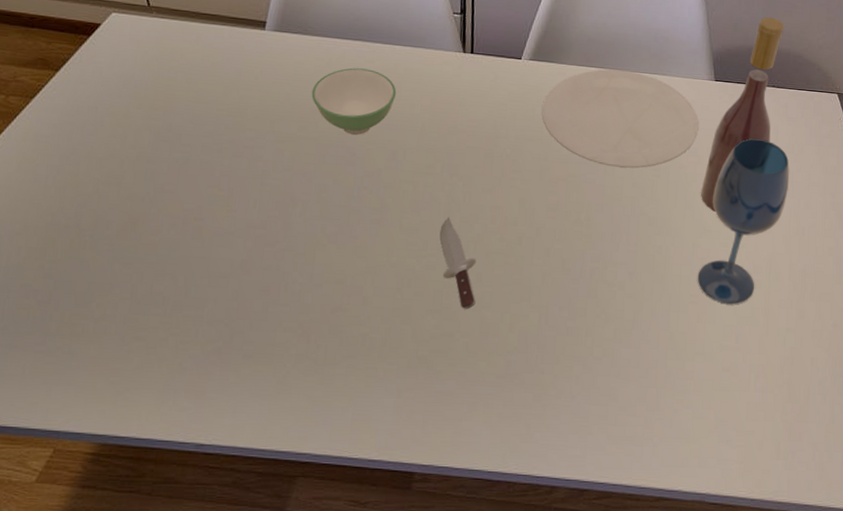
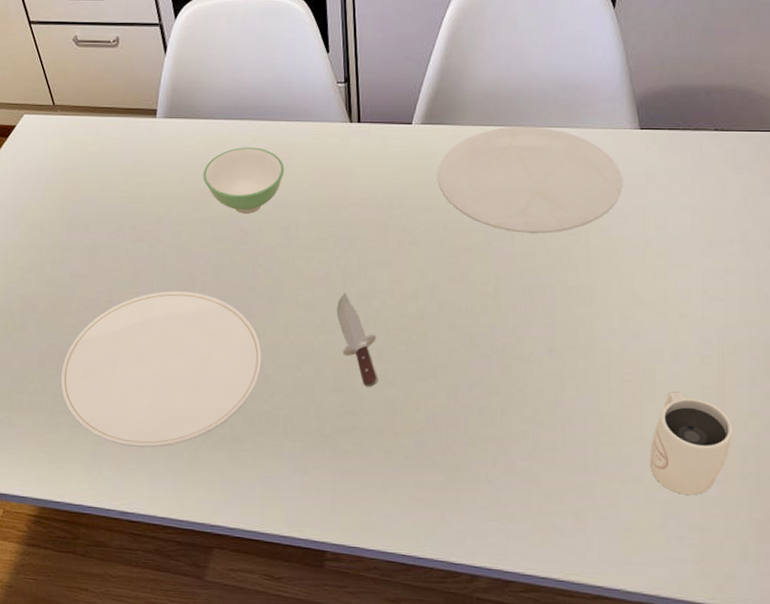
plate: none [134,210,362,374] -> present [60,291,262,448]
wineglass: present [697,138,790,304] -> none [630,191,744,383]
wine bottle: present [700,17,784,212] -> none [628,50,727,278]
mug: none [708,311,774,403] -> present [651,390,733,496]

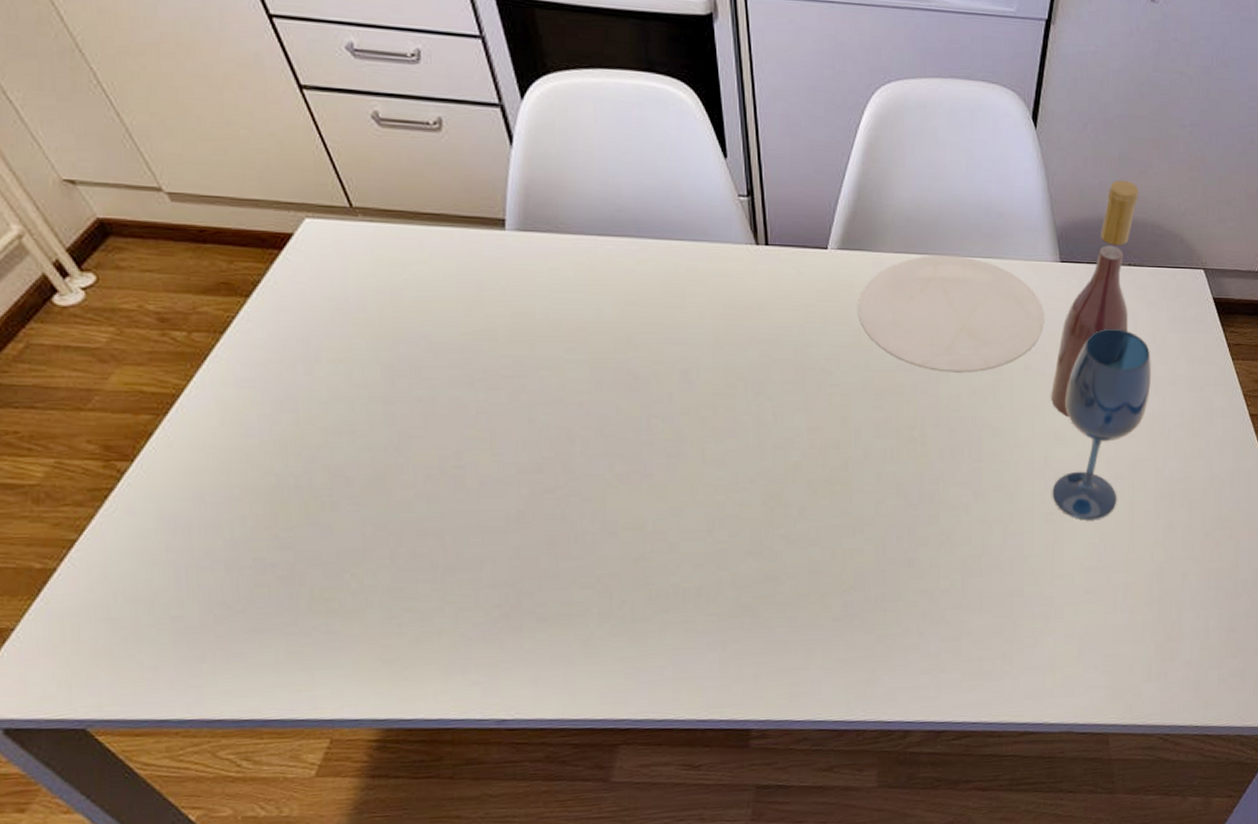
plate: present [60,291,262,448] -> none [397,450,665,642]
bowl: present [203,147,285,214] -> none [574,271,680,354]
knife: present [337,293,378,388] -> none [751,444,801,549]
wine bottle: none [628,50,727,278] -> present [1050,180,1139,417]
wineglass: none [630,191,744,383] -> present [1052,328,1152,519]
mug: present [651,390,733,496] -> none [1070,527,1141,626]

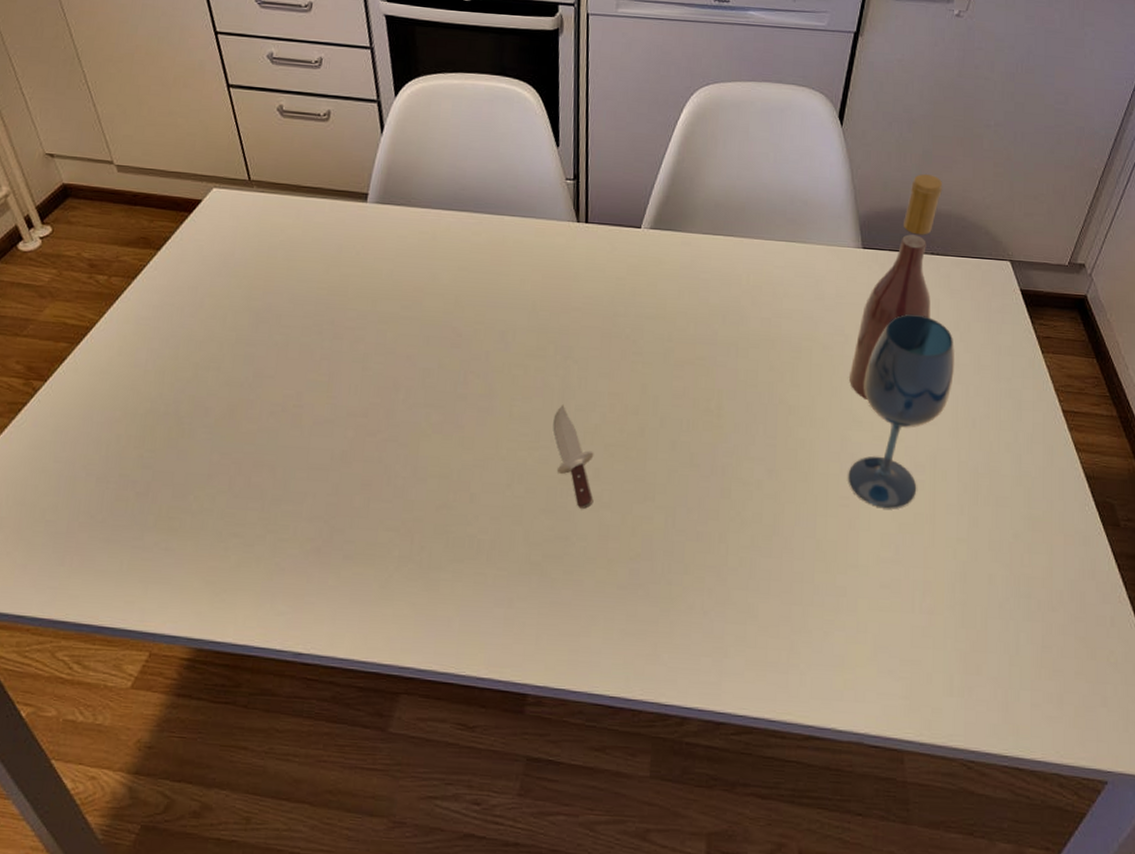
knife: none [751,444,801,549] -> present [553,405,594,510]
plate: present [858,255,1044,373] -> none [665,237,845,350]

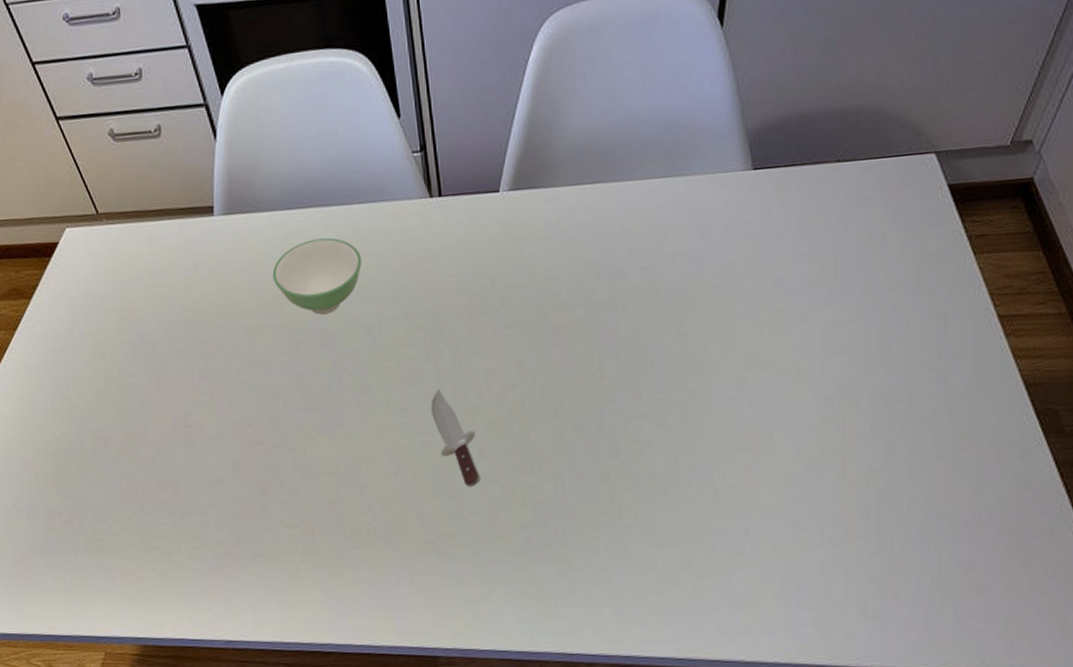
bowl: none [415,241,506,314] -> present [272,237,362,315]
wine bottle: present [848,174,943,399] -> none [742,65,850,337]
wineglass: present [848,314,956,508] -> none [746,234,868,447]

